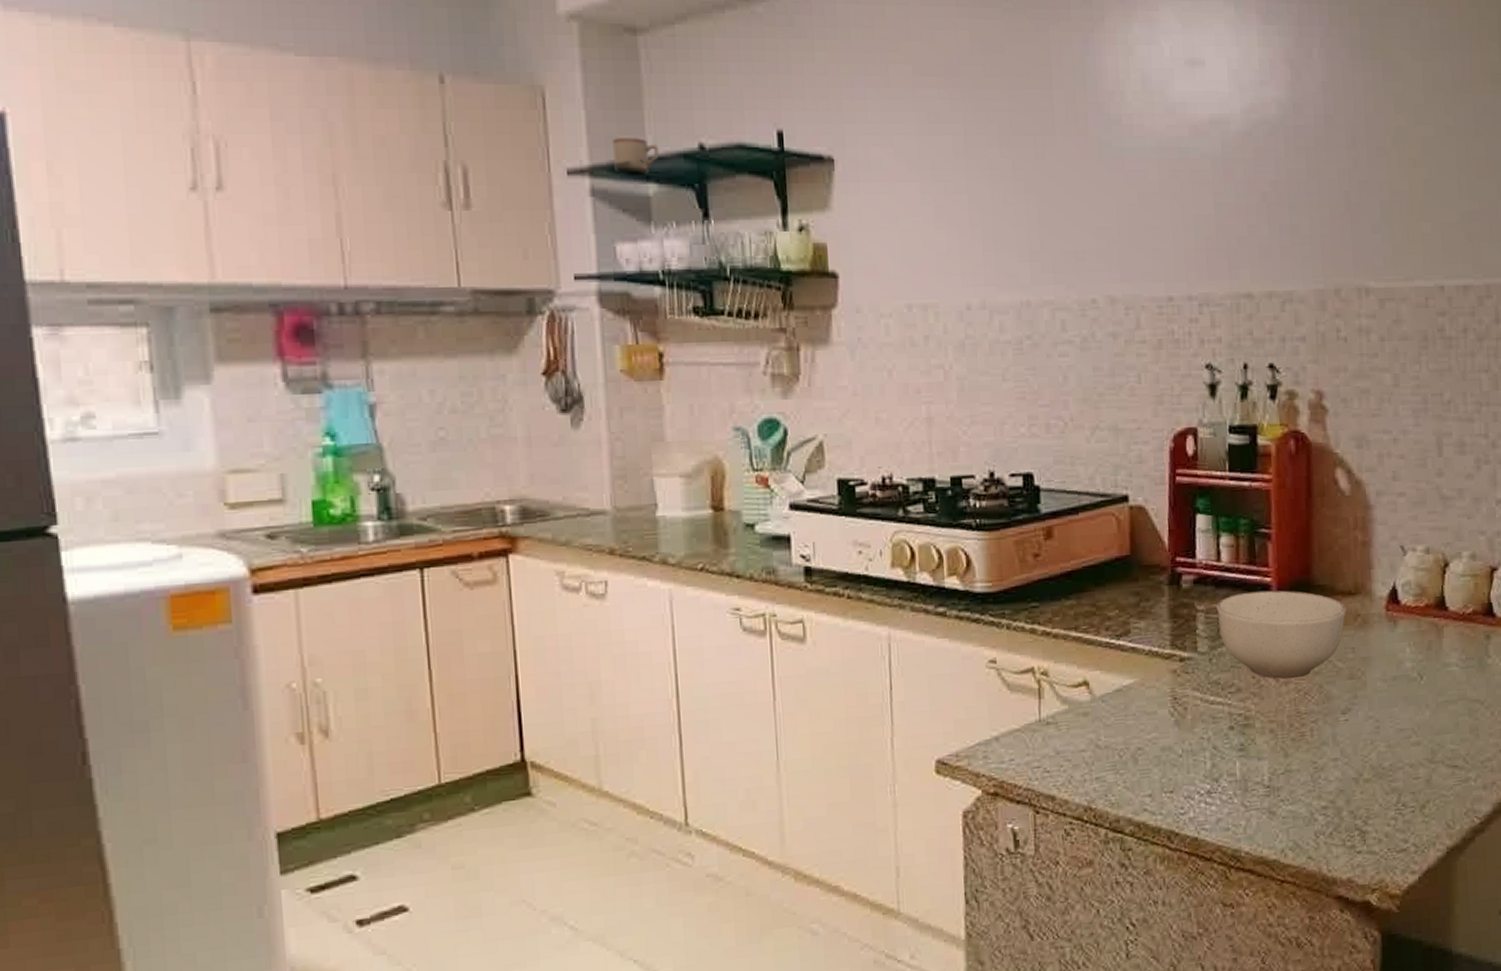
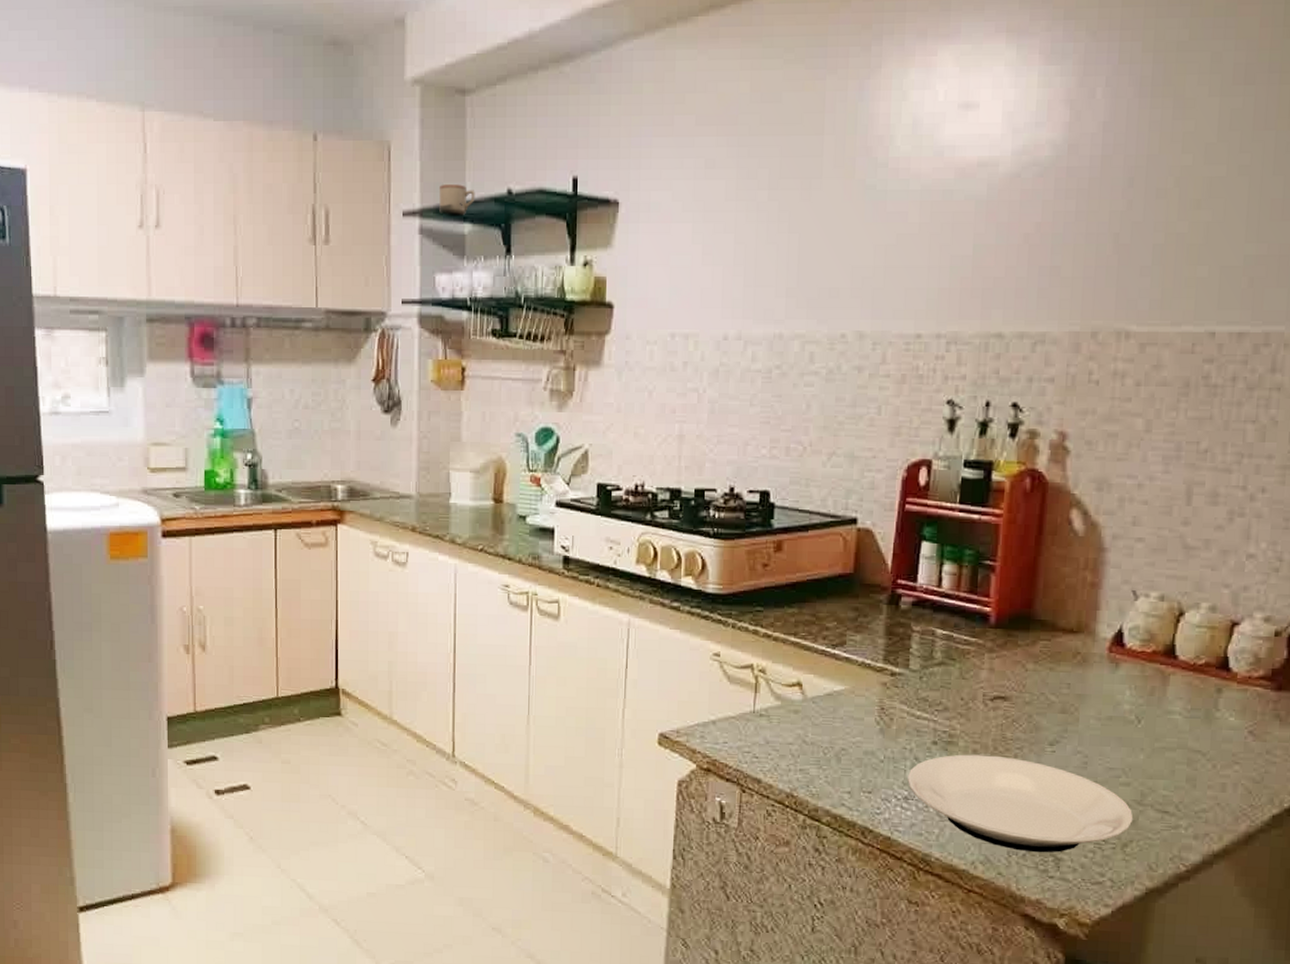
plate: none [1208,732,1428,830] -> present [908,754,1134,853]
bowl: present [1216,590,1346,679] -> none [932,619,1066,706]

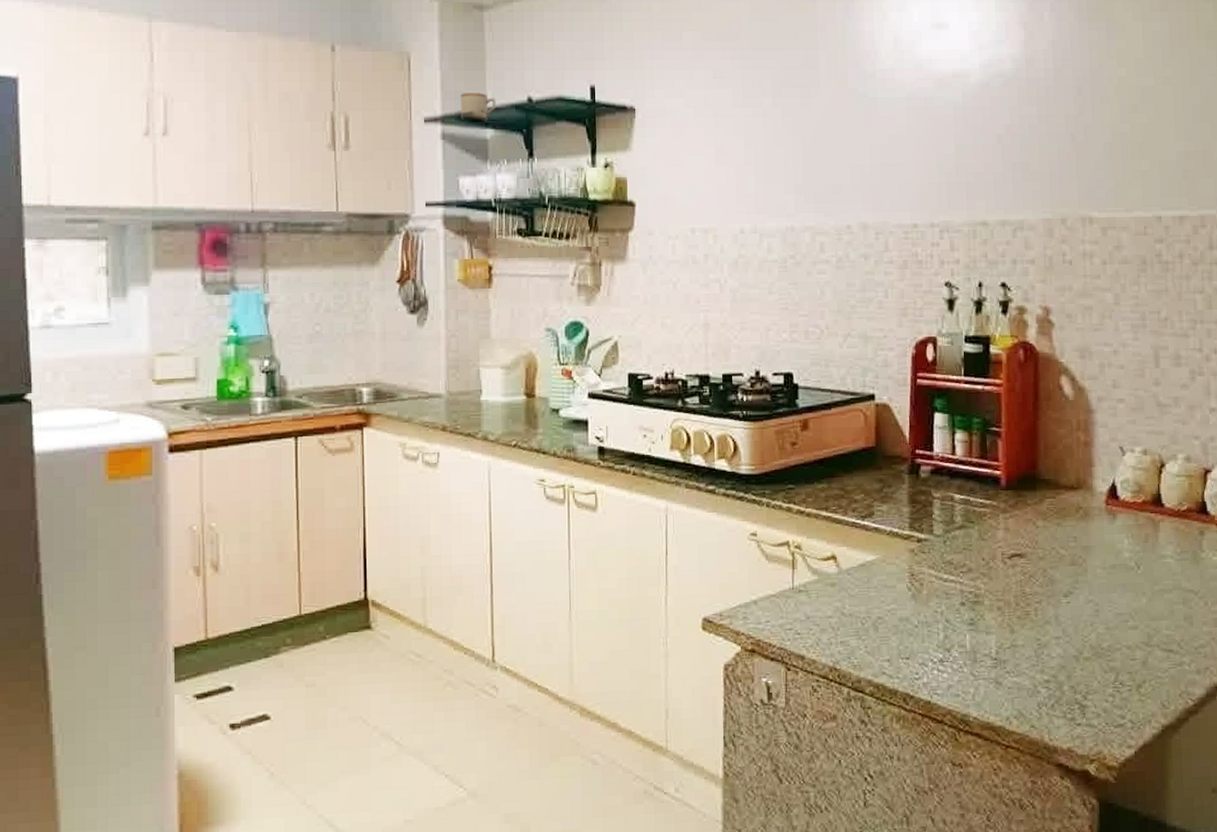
plate: present [908,754,1134,853] -> none [941,611,1144,702]

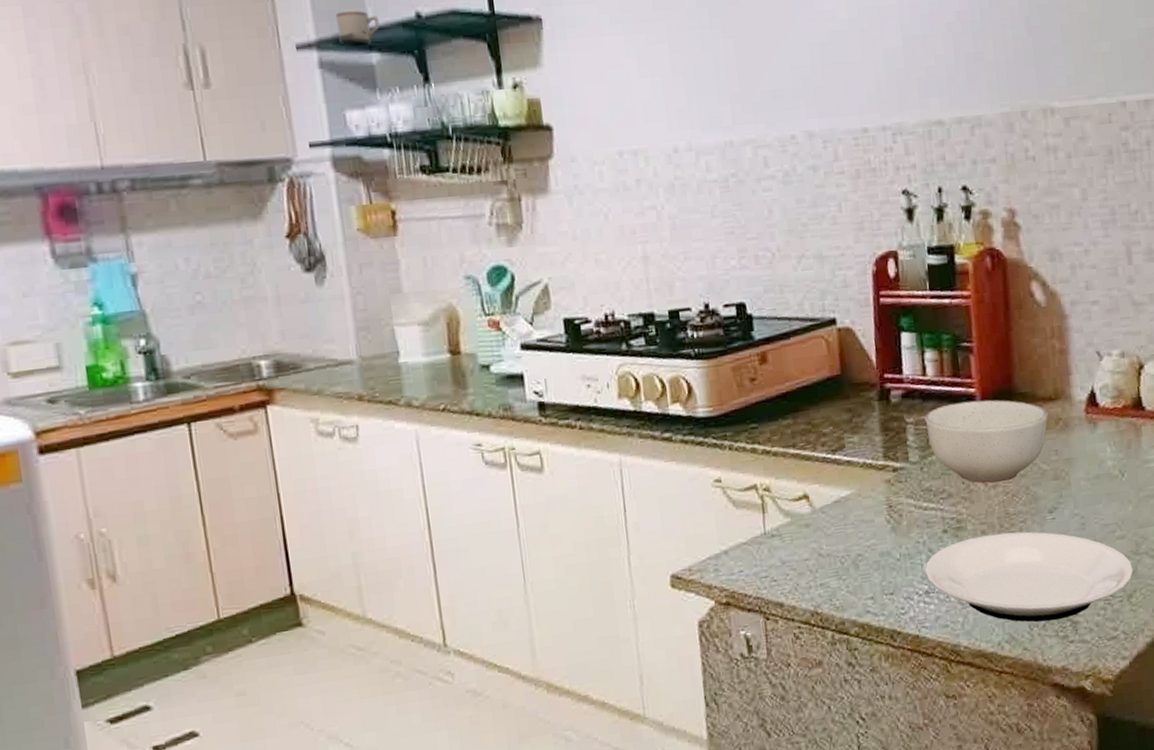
plate: none [941,611,1144,702] -> present [925,531,1134,623]
bowl: none [951,482,1069,563] -> present [924,399,1048,484]

